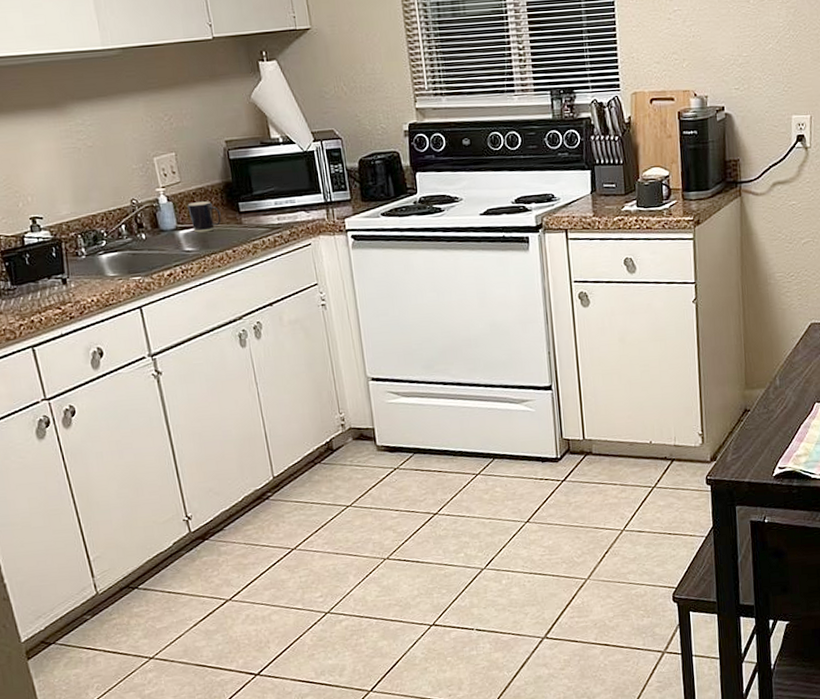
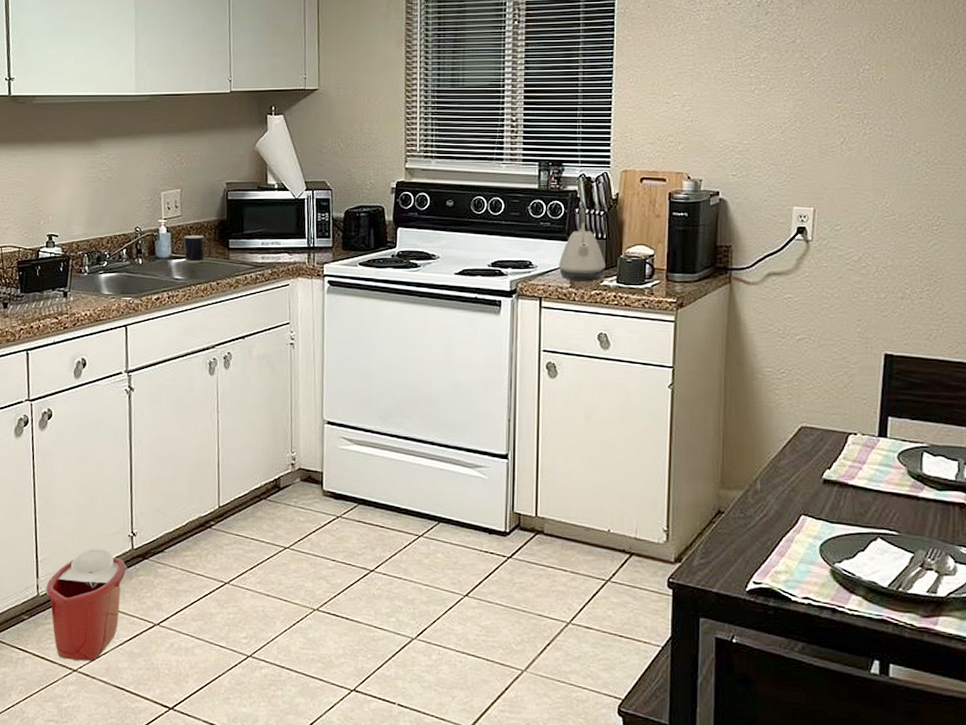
bucket: none [104,538,190,650] -> present [46,549,128,662]
kettle: none [579,134,625,210] -> present [558,207,605,282]

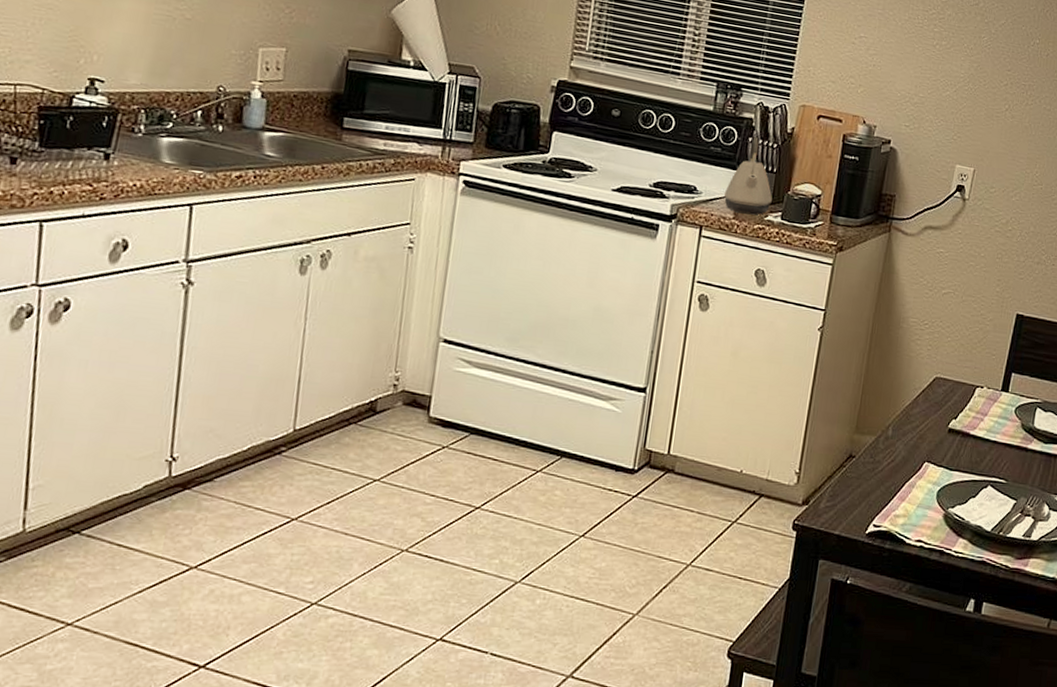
bucket: present [46,549,128,662] -> none [36,475,161,613]
mug: present [183,235,212,263] -> none [282,105,320,141]

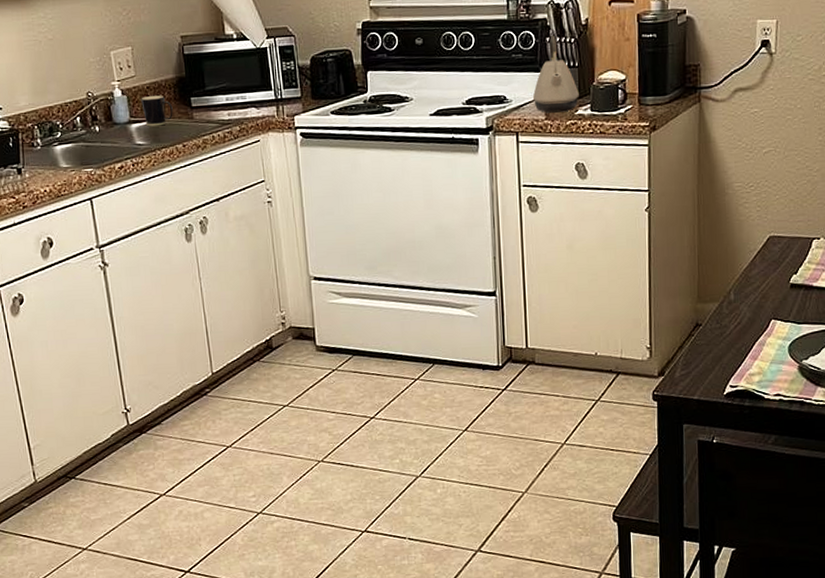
mug: none [282,105,320,141] -> present [141,95,173,127]

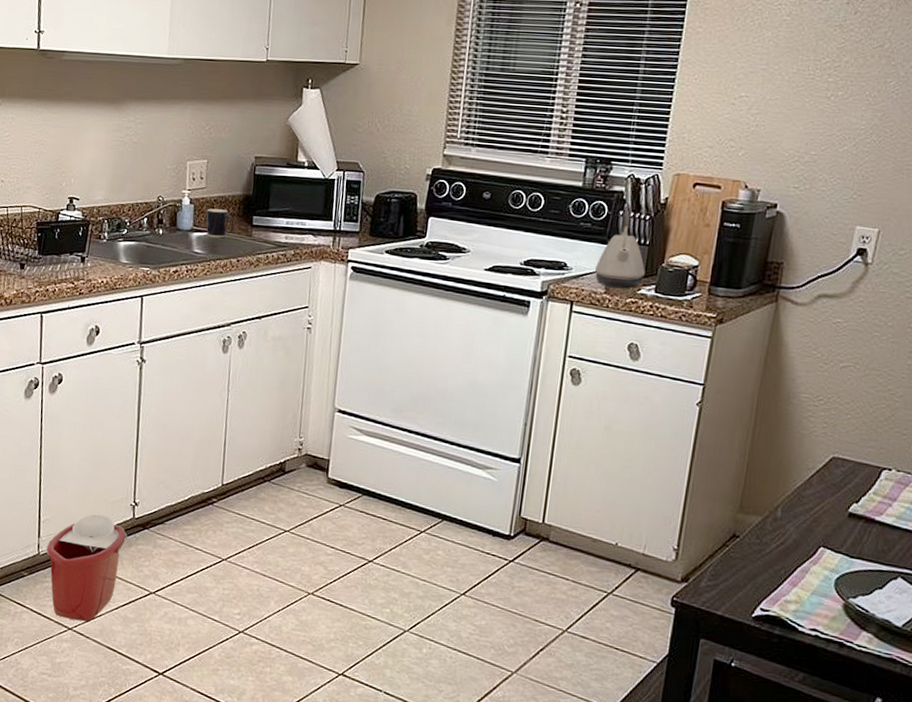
bucket: none [43,429,127,540] -> present [46,514,128,622]

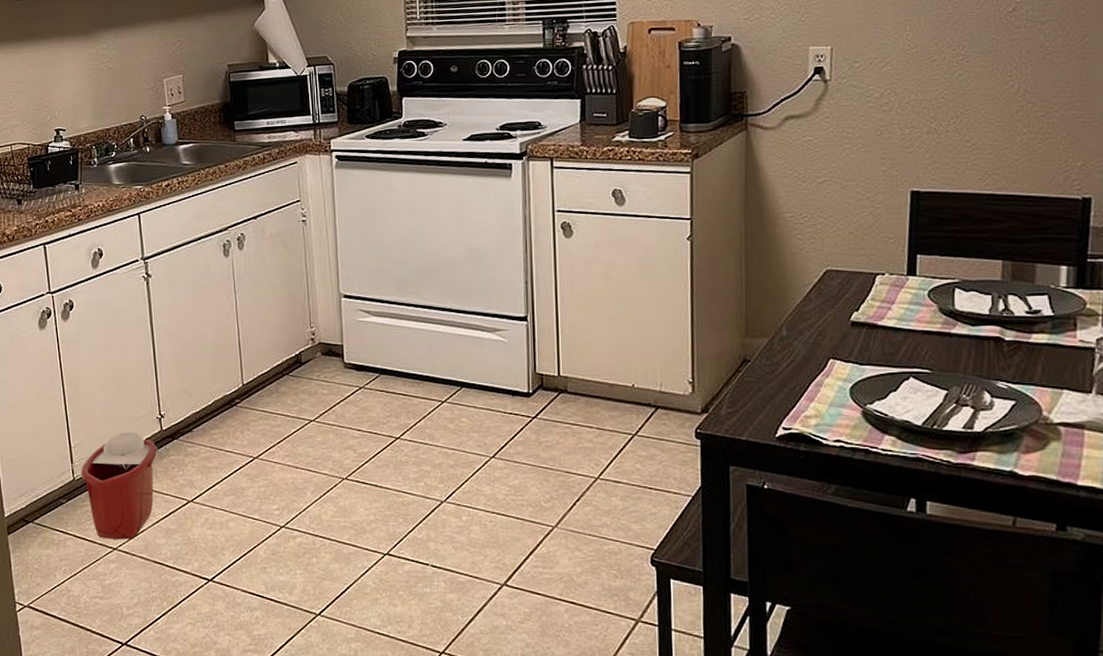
mug: present [206,208,235,239] -> none [189,119,217,148]
kettle: present [594,210,645,289] -> none [568,63,617,139]

